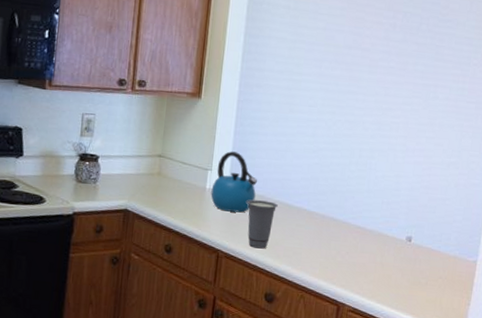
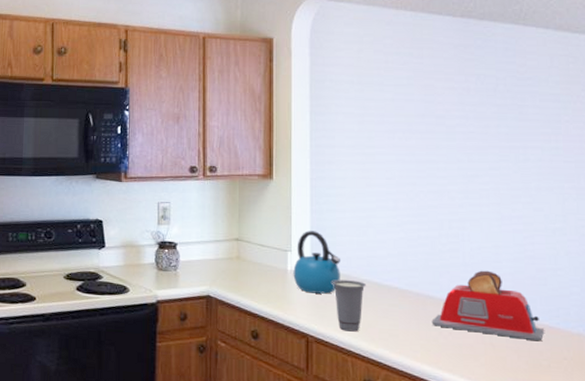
toaster: none [332,197,428,261] -> present [431,270,545,340]

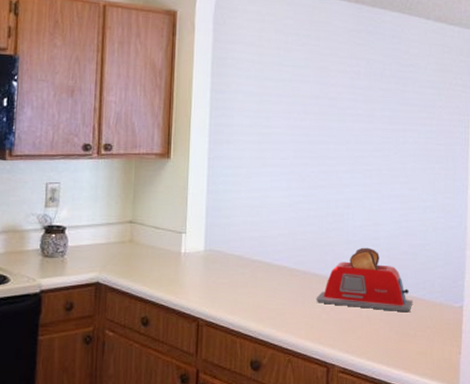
kettle: present [293,231,340,294] -> none [186,212,234,276]
cup: present [332,280,366,332] -> none [224,261,257,313]

